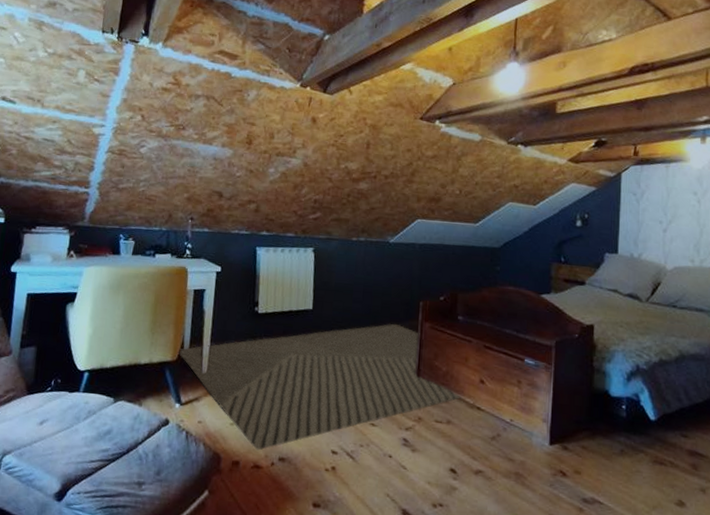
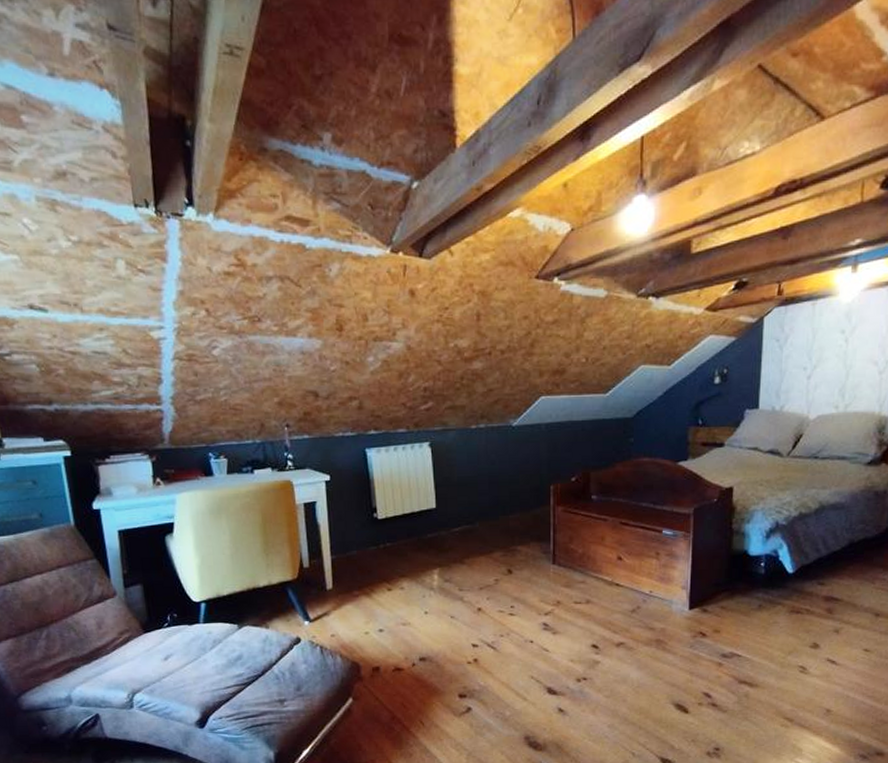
rug: present [178,323,462,451] -> none [297,511,600,654]

